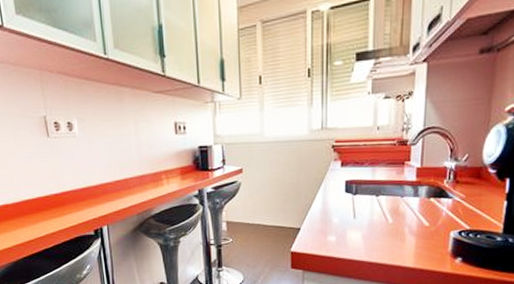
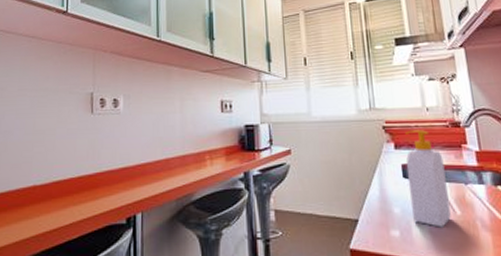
soap bottle: none [349,148,385,234] -> present [405,130,451,228]

